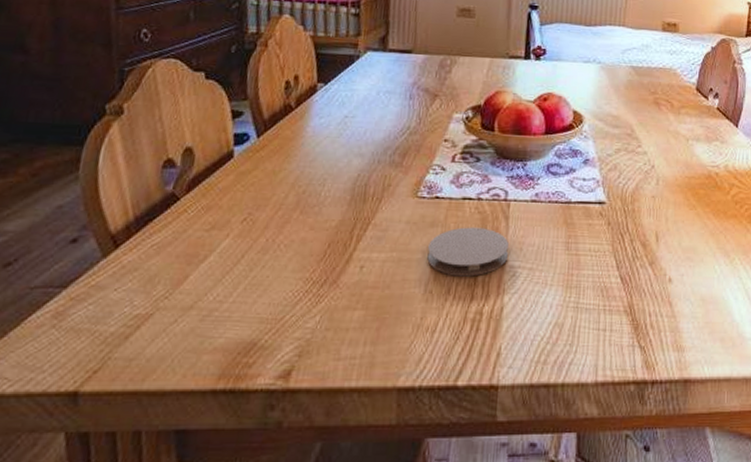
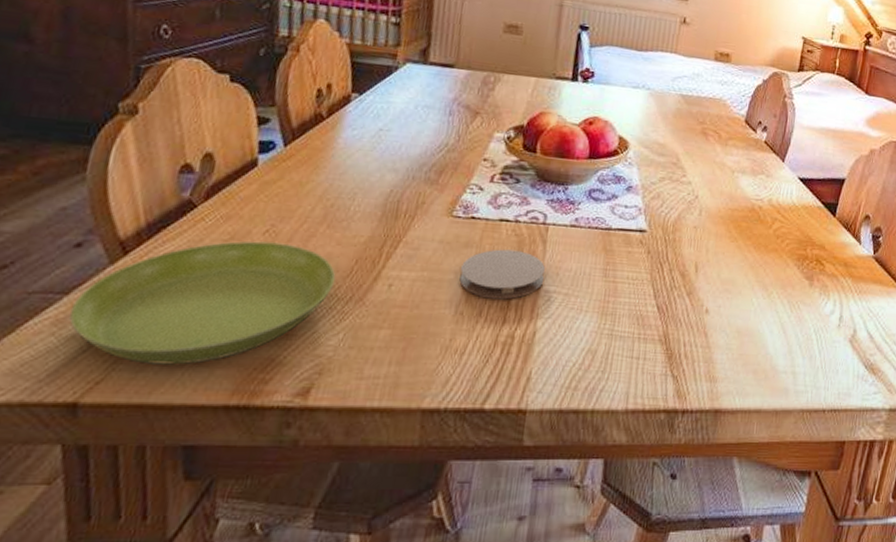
saucer: none [68,229,311,352] -> present [69,241,336,365]

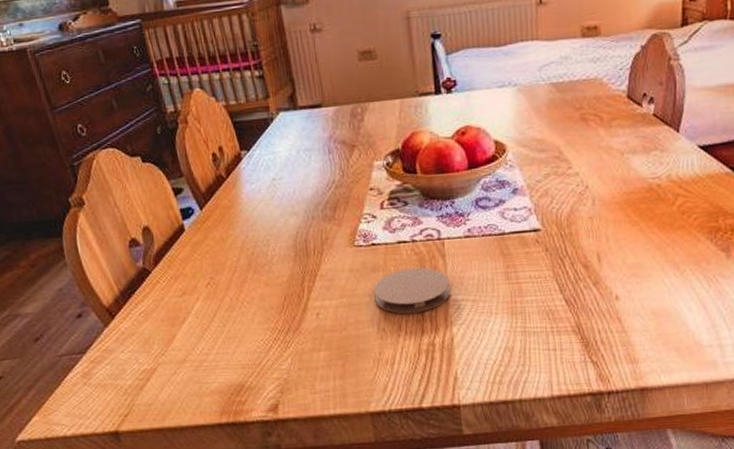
saucer: present [69,241,336,365] -> none [90,291,273,399]

